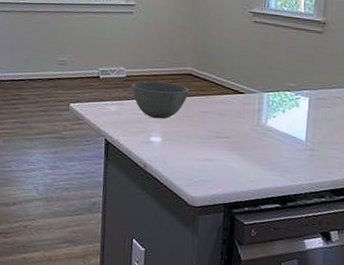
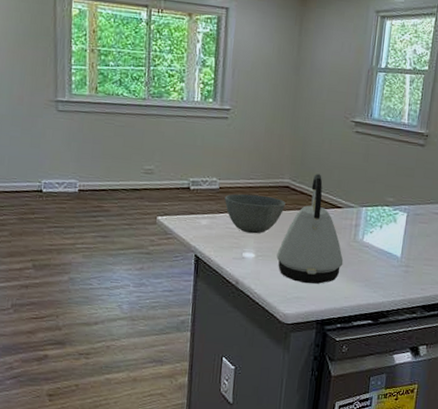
kettle: none [182,61,248,168] -> present [276,174,344,284]

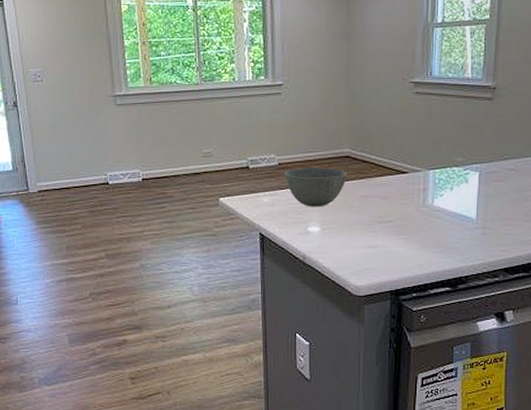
kettle: present [276,174,344,284] -> none [343,140,414,254]

